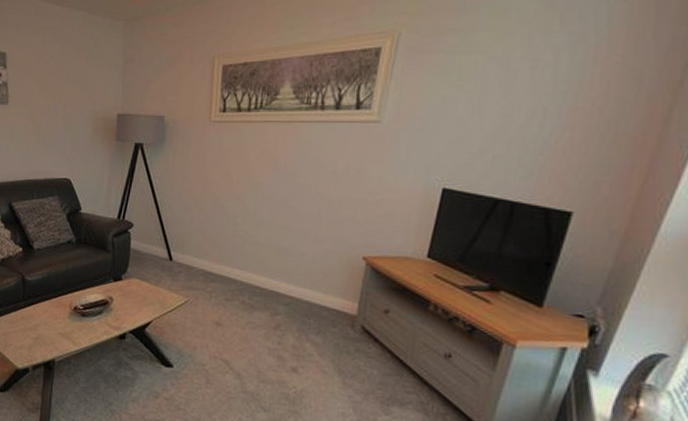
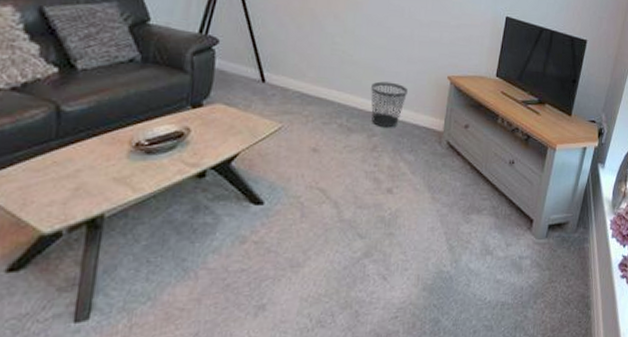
wastebasket: none [274,261,315,308] -> present [371,81,408,128]

